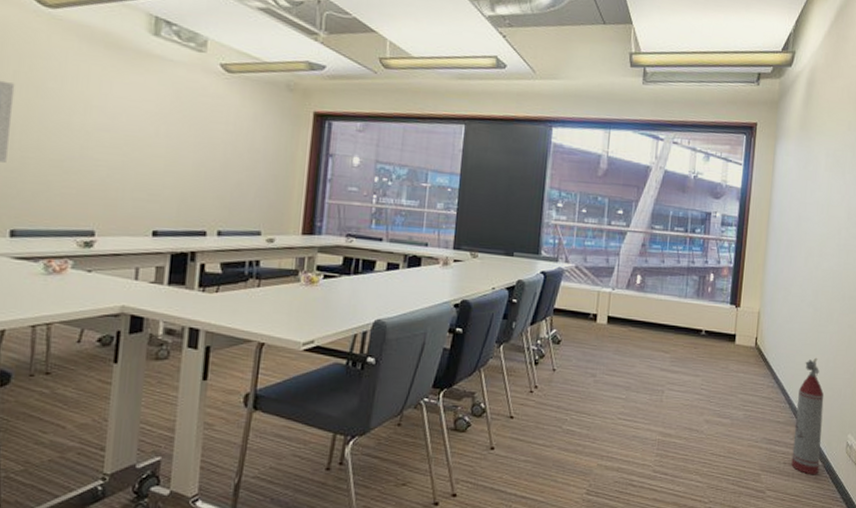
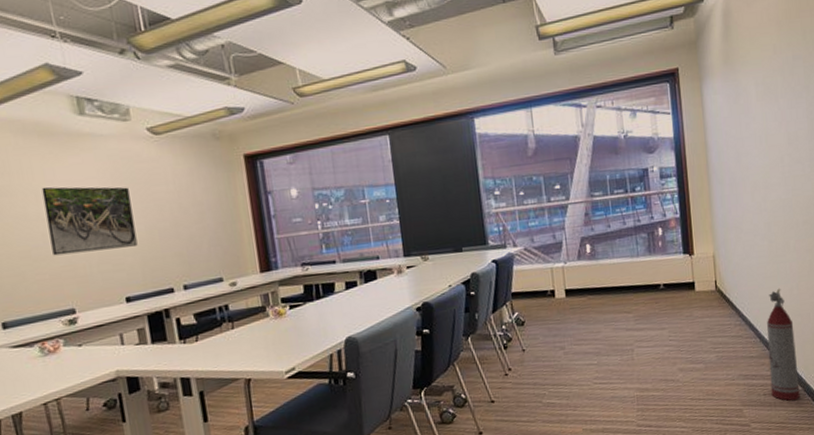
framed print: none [87,99,186,180] -> present [41,187,138,256]

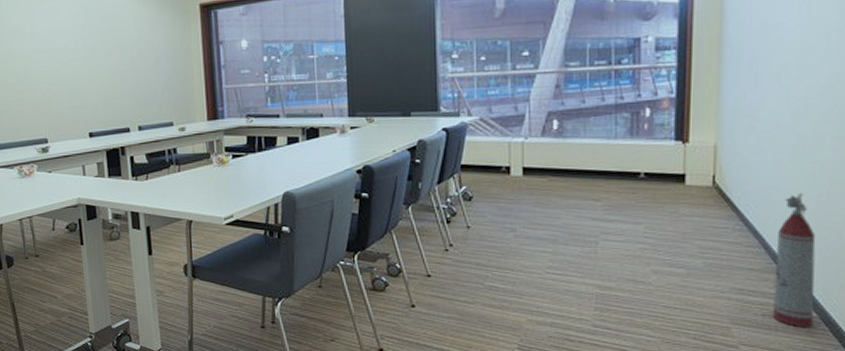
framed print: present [41,187,138,256] -> none [26,26,101,90]

